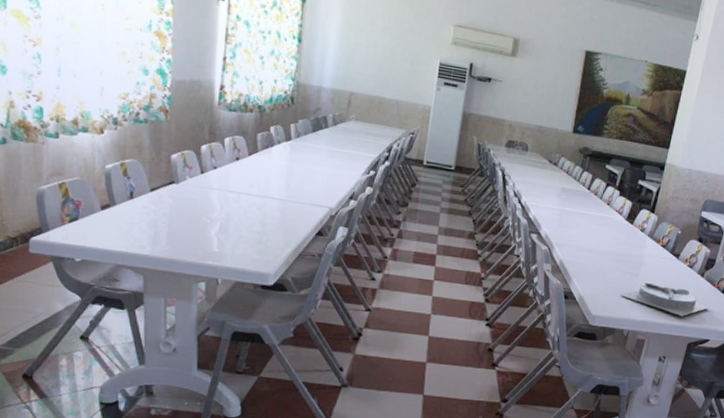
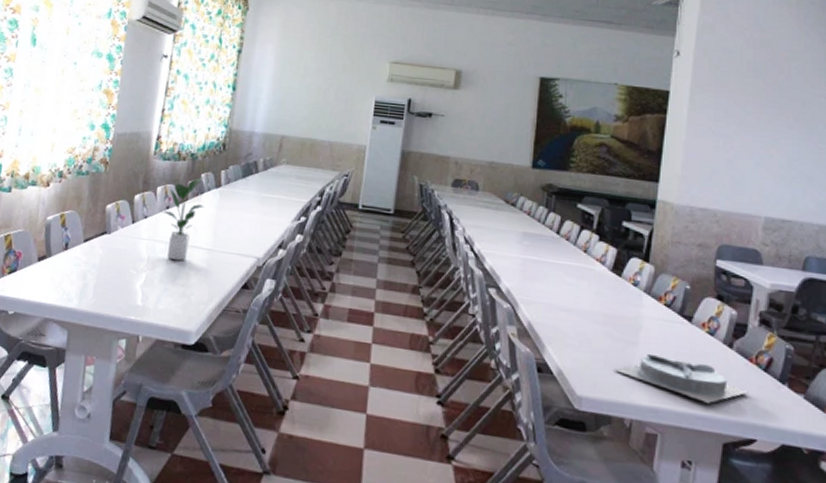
potted plant: none [229,128,278,211] -> present [160,175,207,262]

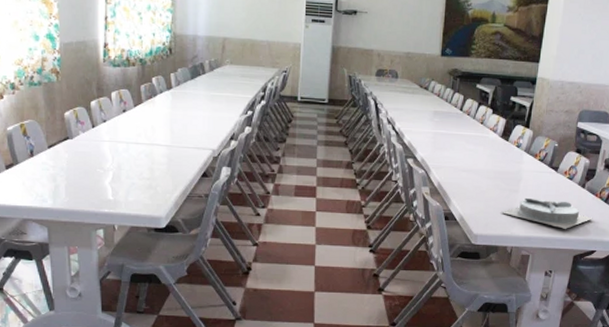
potted plant: present [160,175,207,262] -> none [117,79,161,158]

